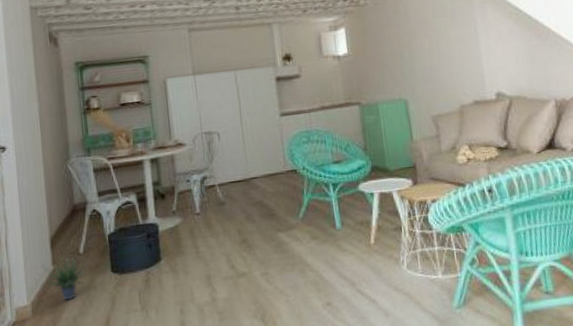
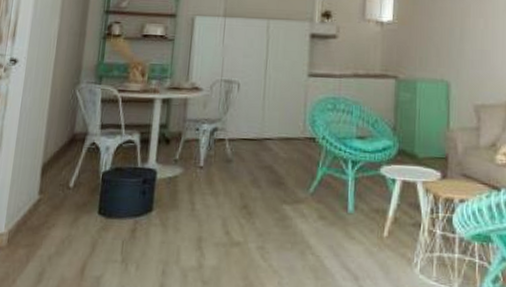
potted plant: present [40,255,90,301] -> none [21,187,76,236]

